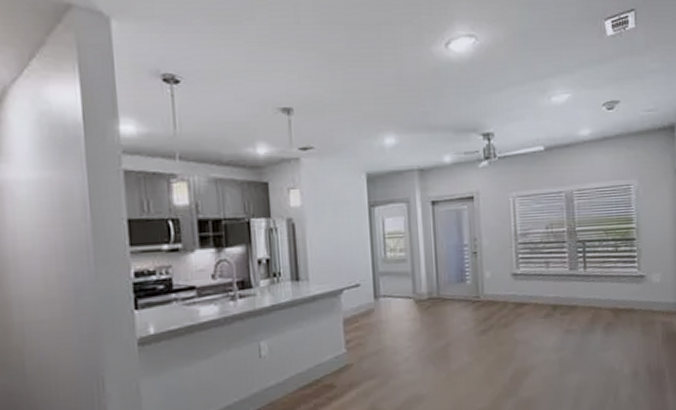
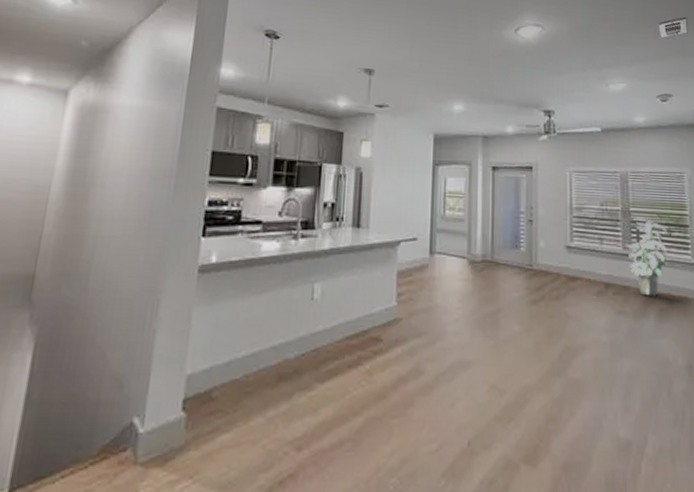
indoor plant: none [571,235,618,313] -> present [624,217,671,296]

